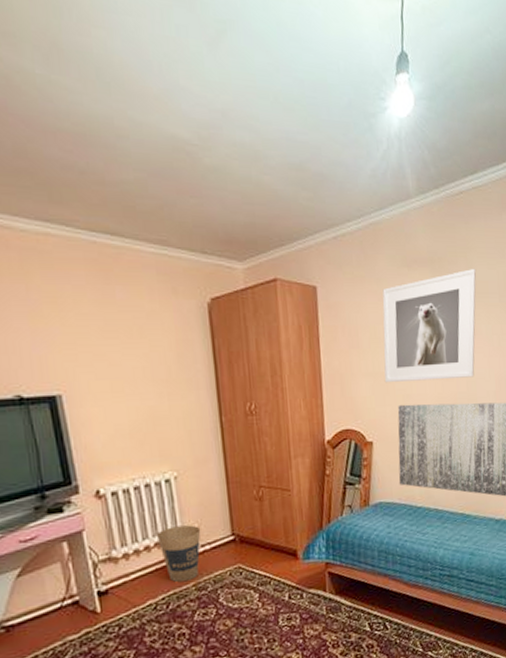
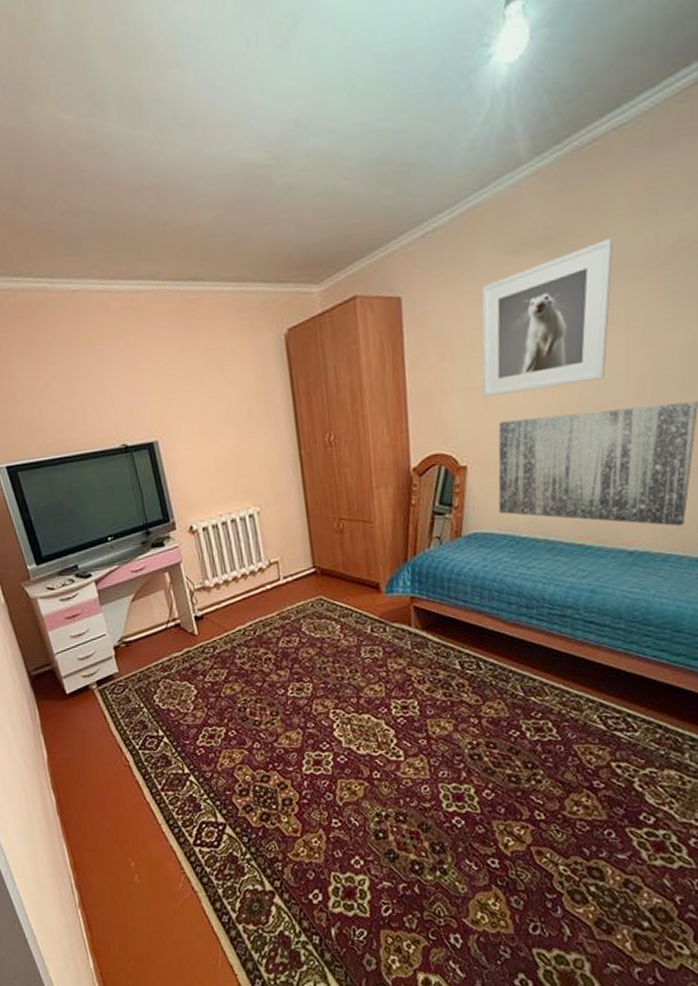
trash can: present [156,525,201,583] -> none [242,557,283,612]

